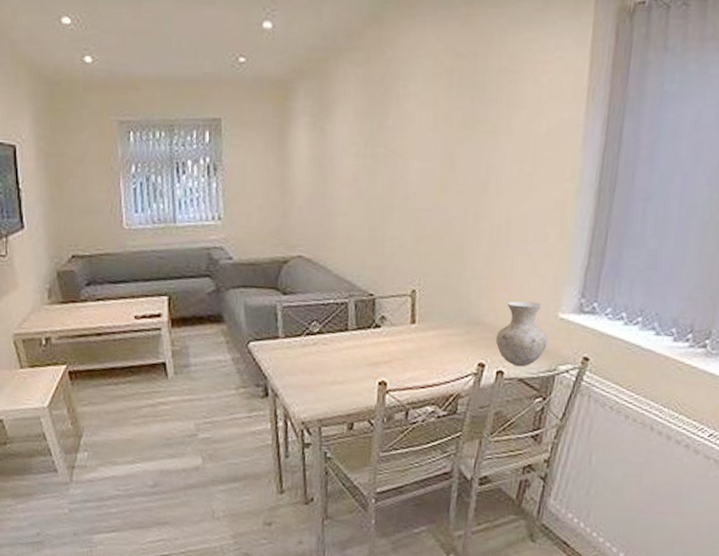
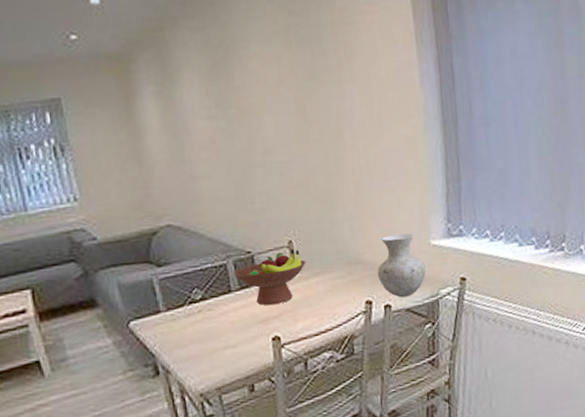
fruit bowl: none [352,298,426,350] -> present [233,248,306,305]

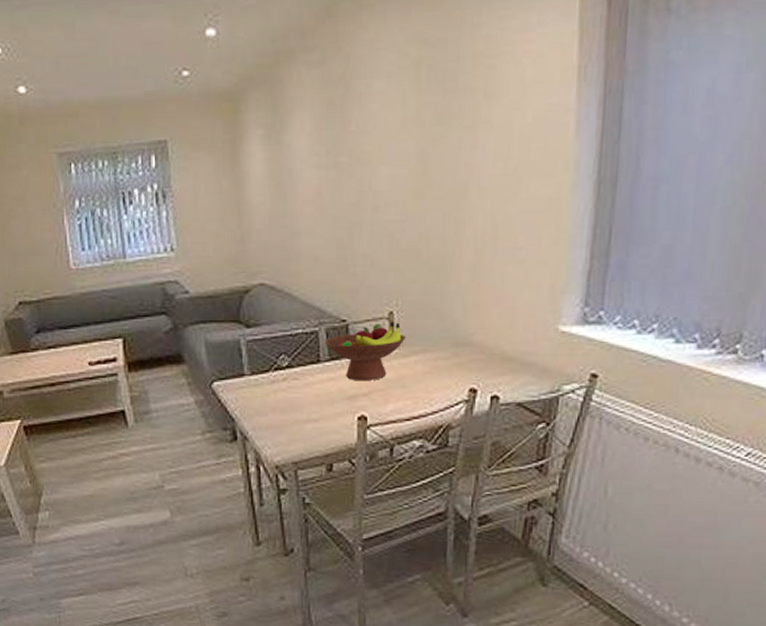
vase: present [377,233,426,298] -> none [488,315,548,390]

